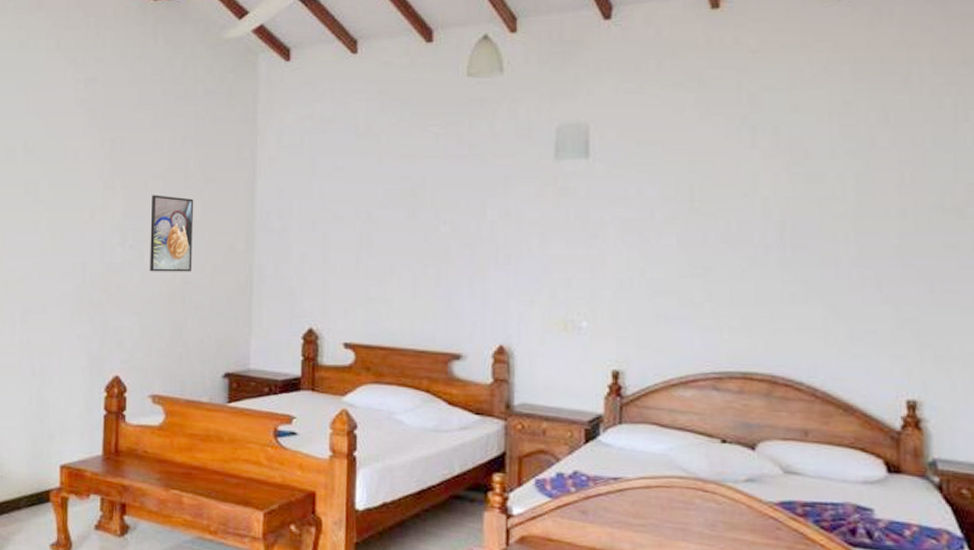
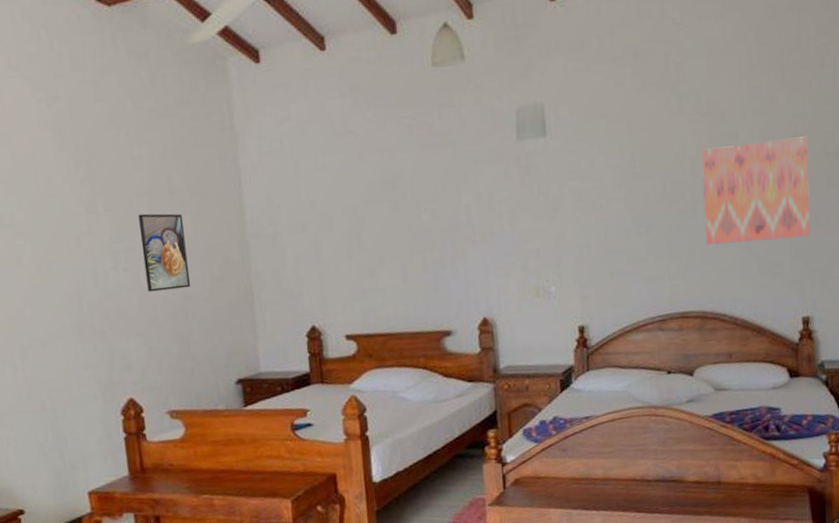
wall art: none [777,186,920,304] -> present [702,136,810,245]

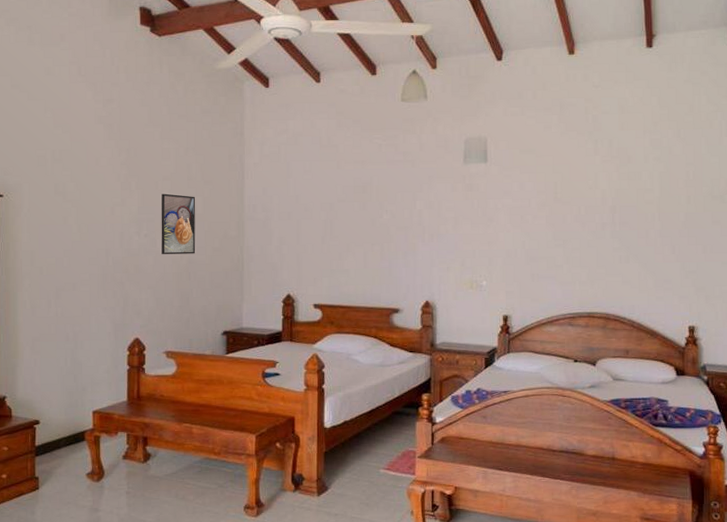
wall art: present [702,136,810,245] -> none [611,181,698,261]

